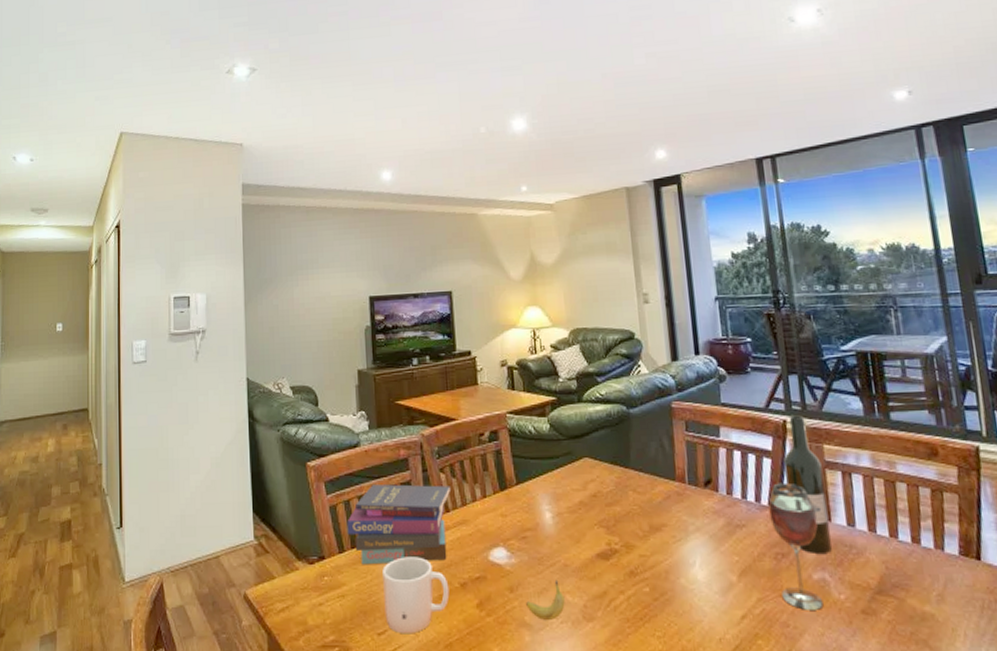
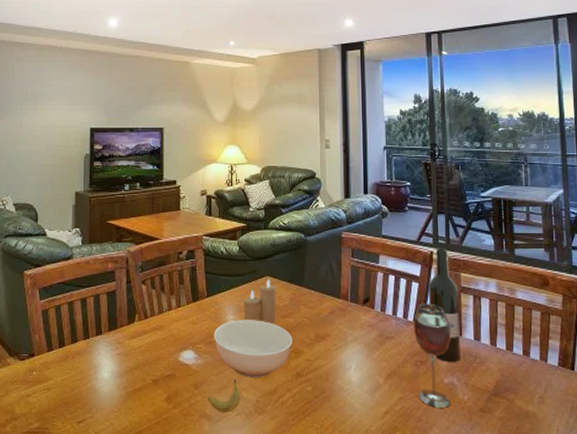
books: present [347,484,450,565] -> none [56,293,150,362]
mug: present [382,557,450,634] -> none [85,356,143,423]
bowl: none [526,509,623,579] -> present [213,320,293,378]
candle: none [559,461,600,515] -> present [243,279,277,325]

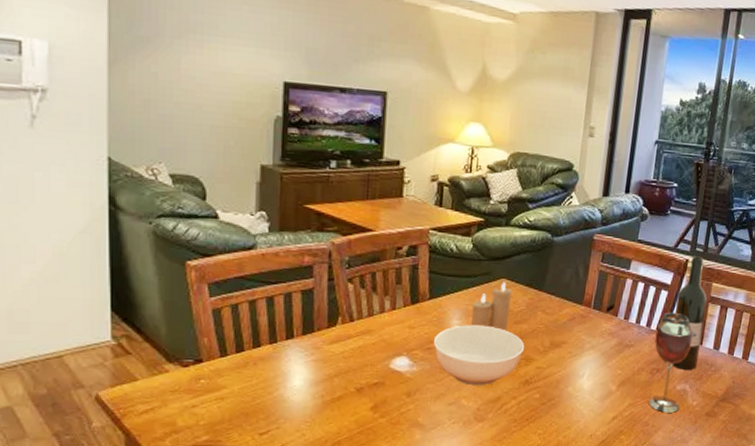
fruit: present [208,378,241,414] -> none [421,386,460,422]

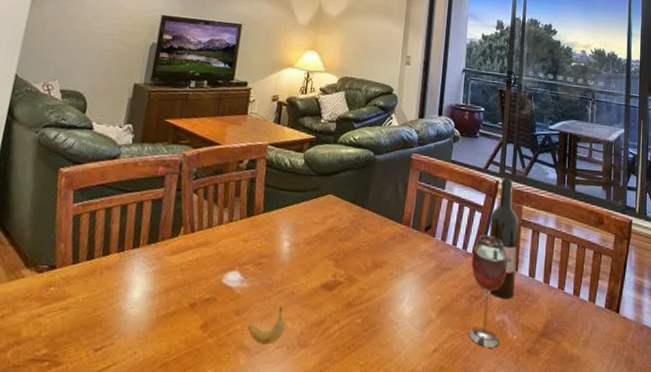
fruit: none [421,386,460,422] -> present [248,305,285,346]
bowl: present [433,325,525,386] -> none [263,240,349,307]
candle: present [471,281,512,331] -> none [299,197,338,248]

